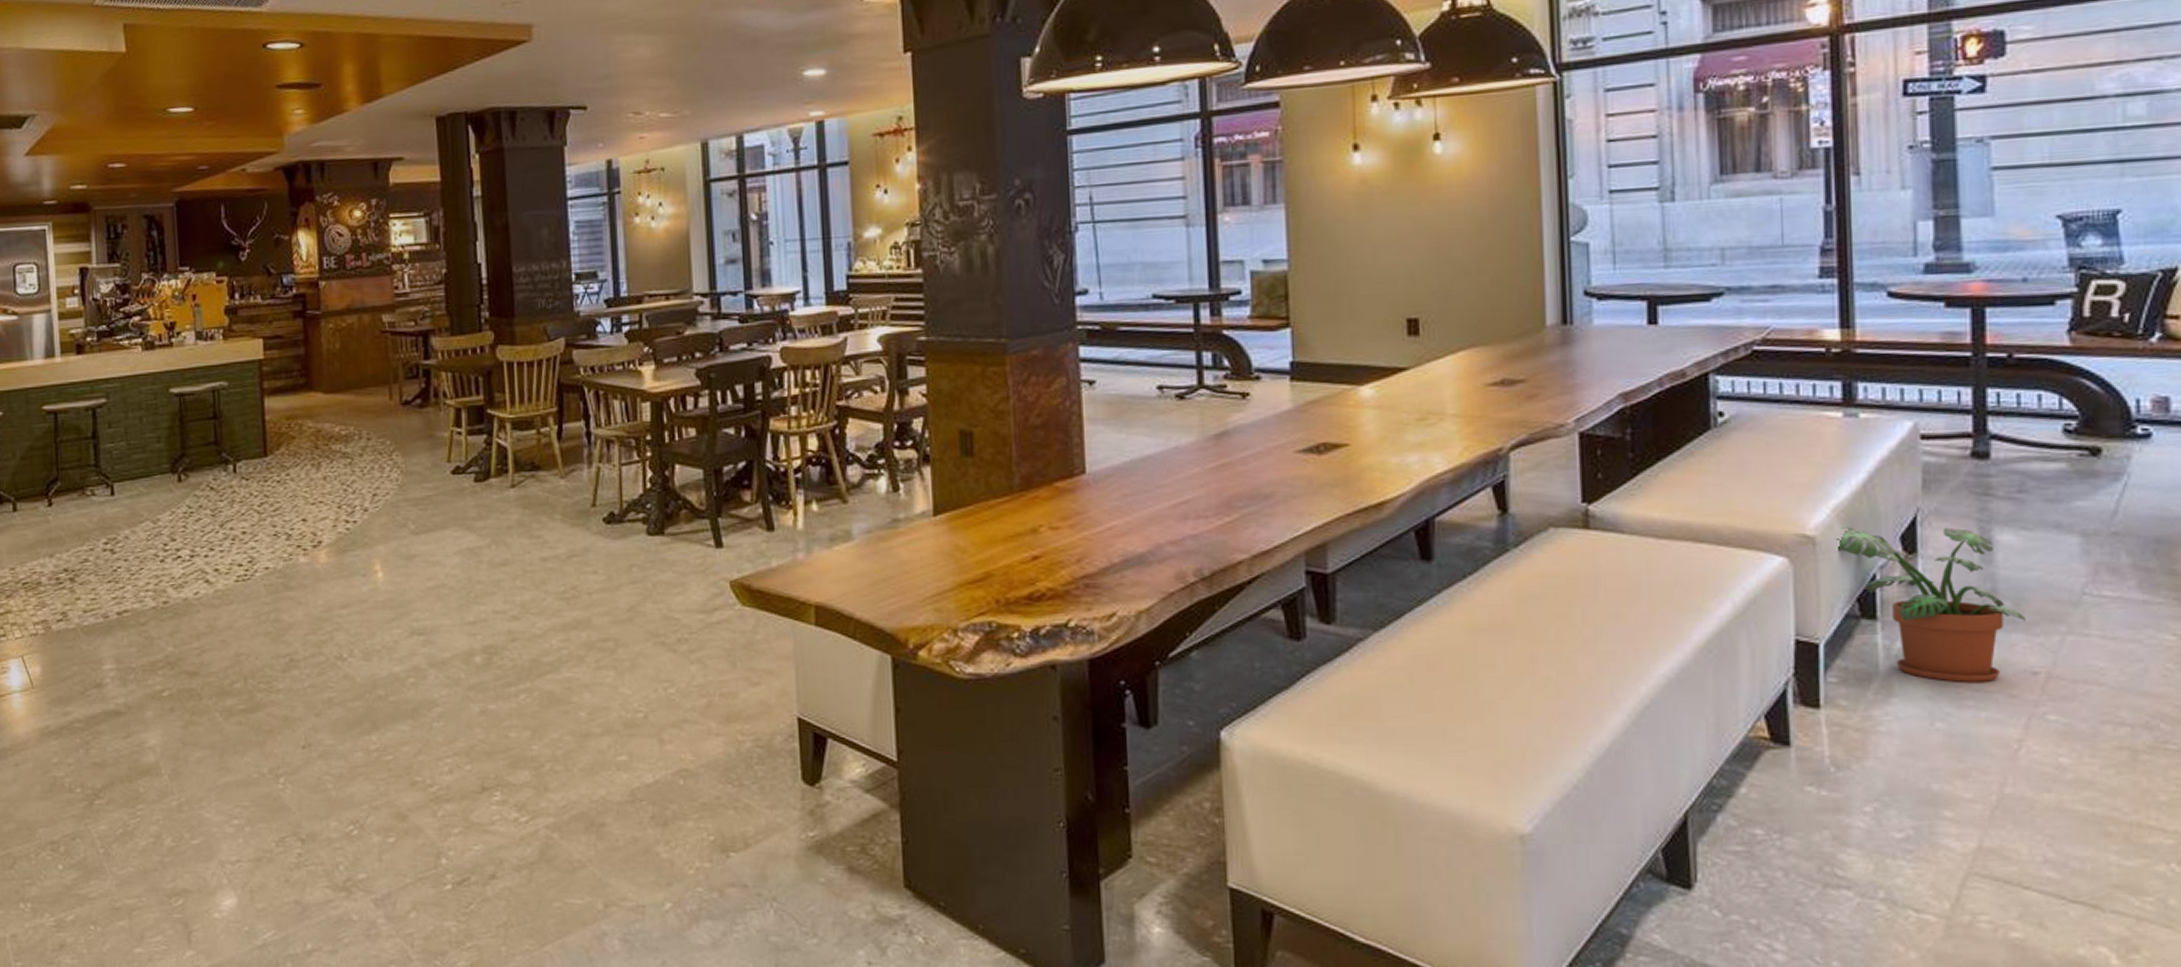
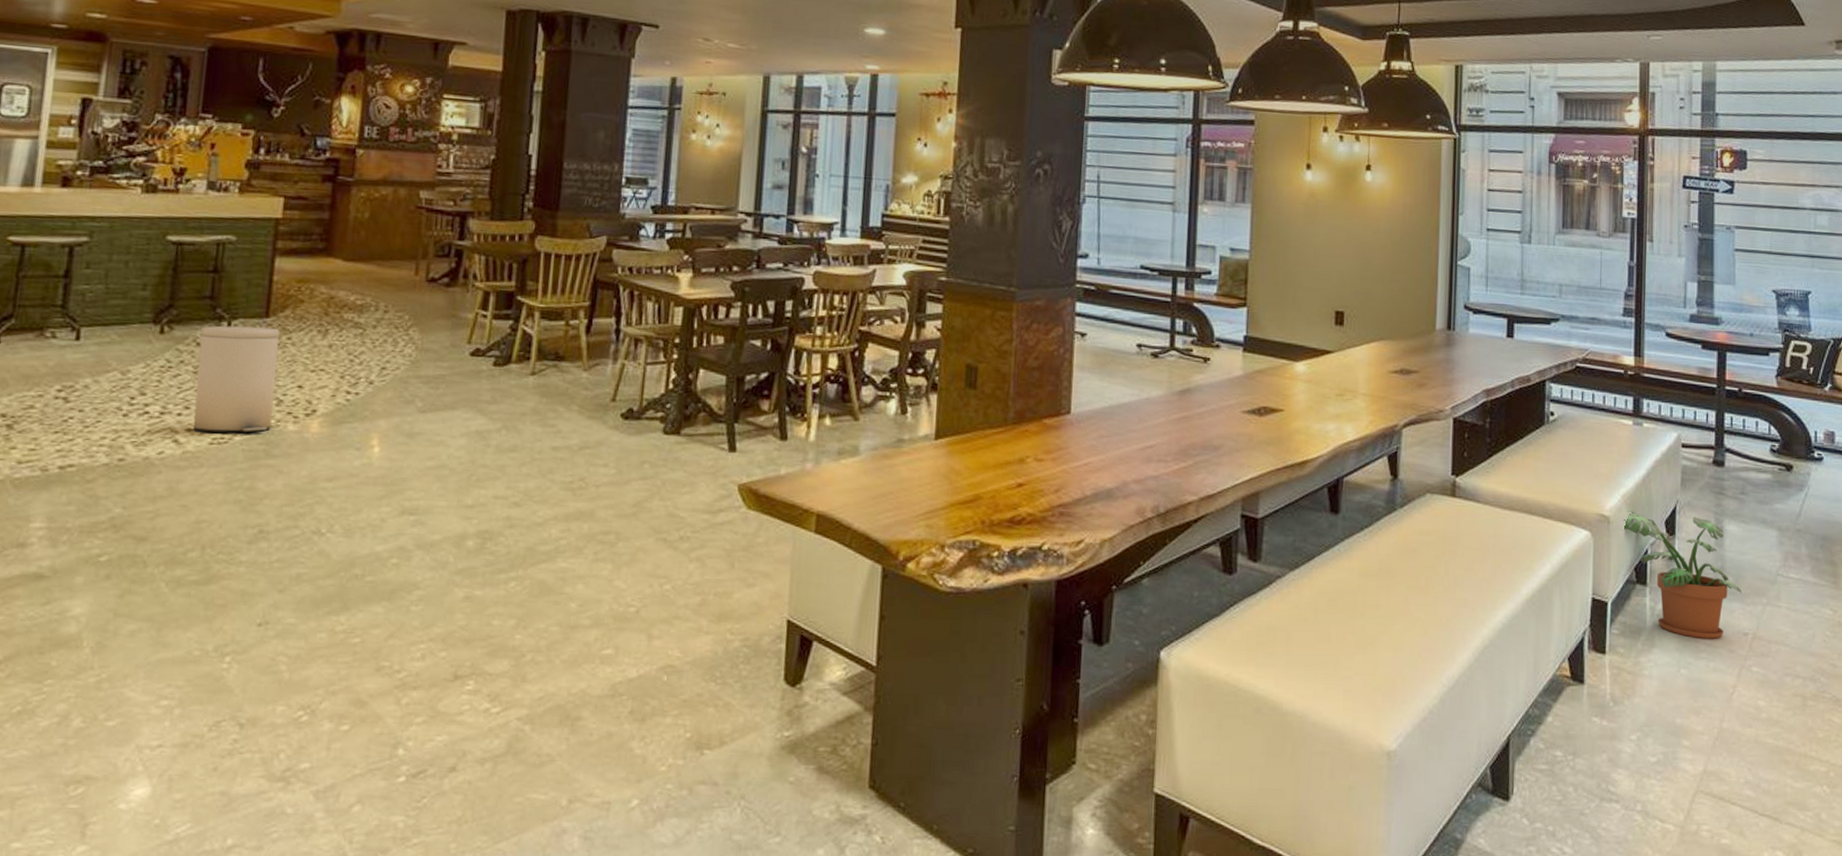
pedal bin: none [212,466,285,572] -> present [192,325,280,435]

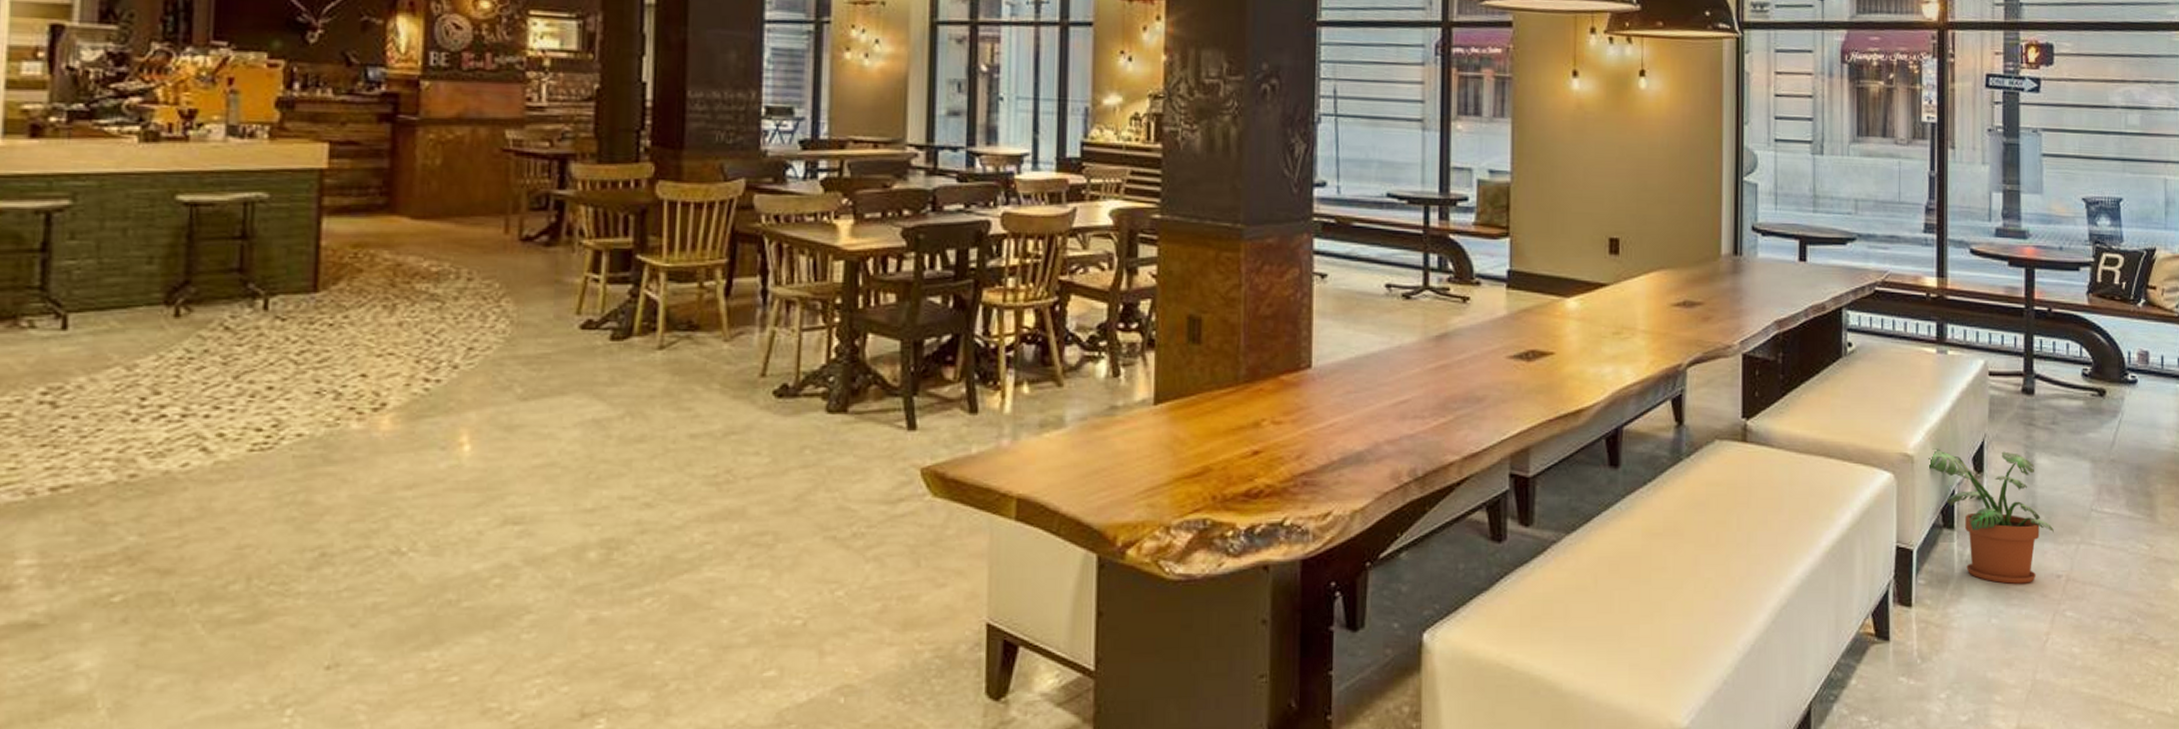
pedal bin: present [192,325,280,435] -> none [225,304,333,438]

